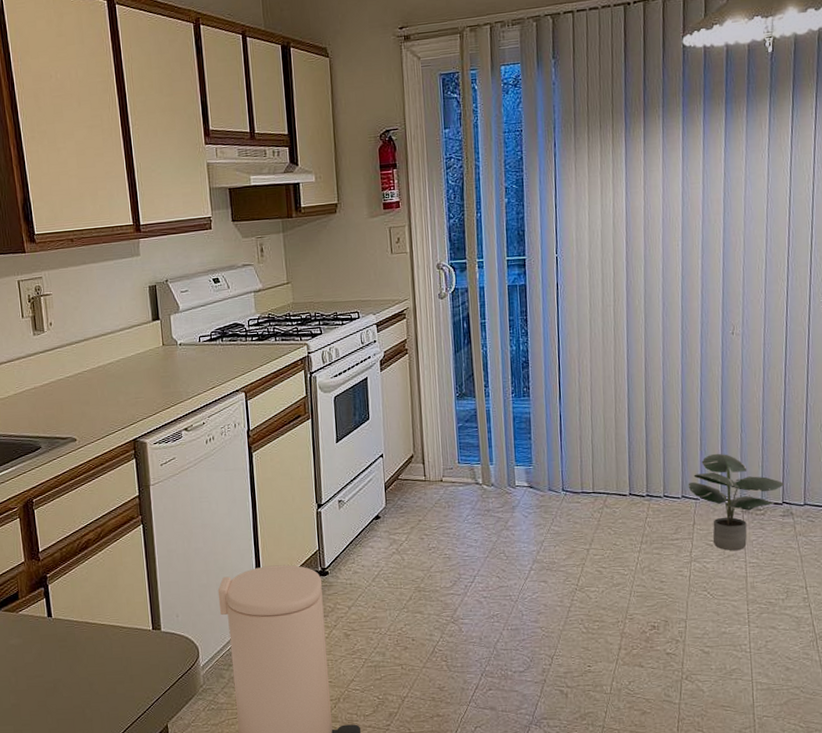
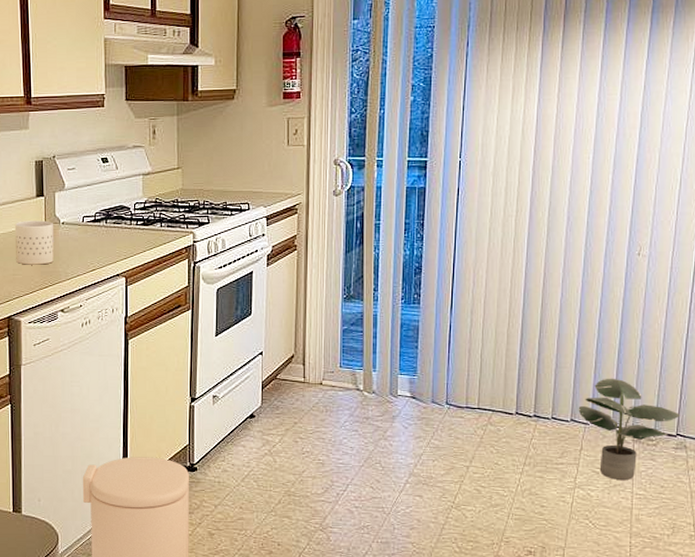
mug: none [133,343,174,388] -> present [14,220,55,265]

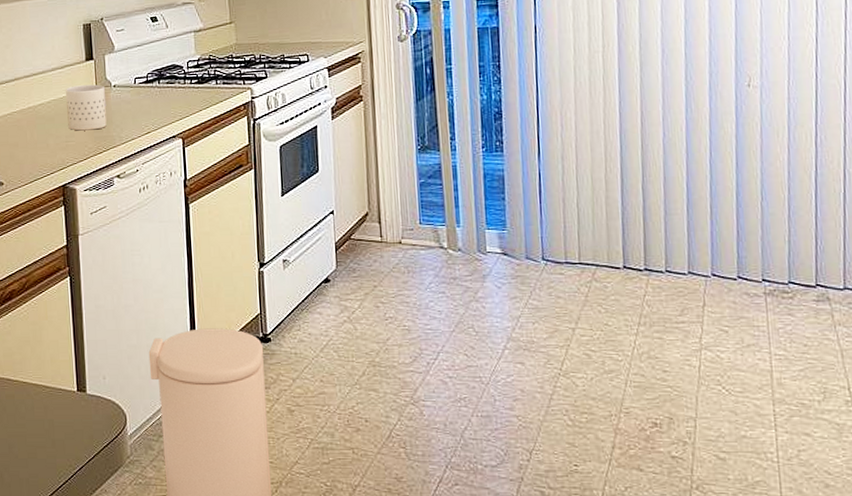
potted plant: present [578,378,681,480] -> none [695,223,819,339]

